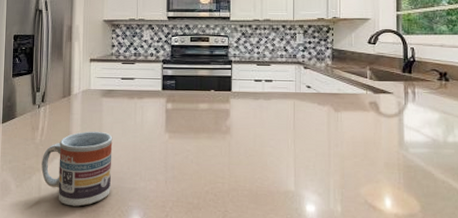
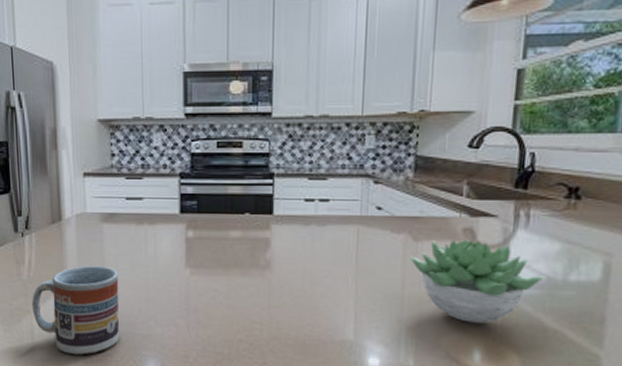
succulent plant: none [333,110,431,176] -> present [410,238,546,323]

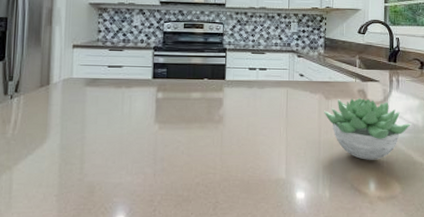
cup: present [32,265,120,355] -> none [13,123,97,206]

